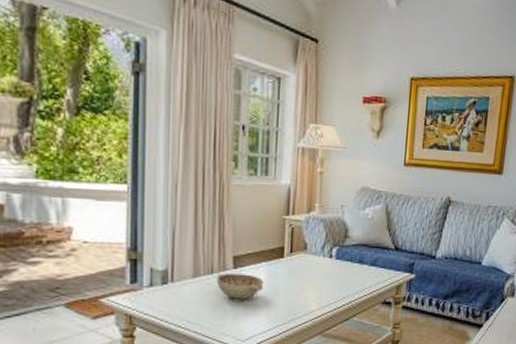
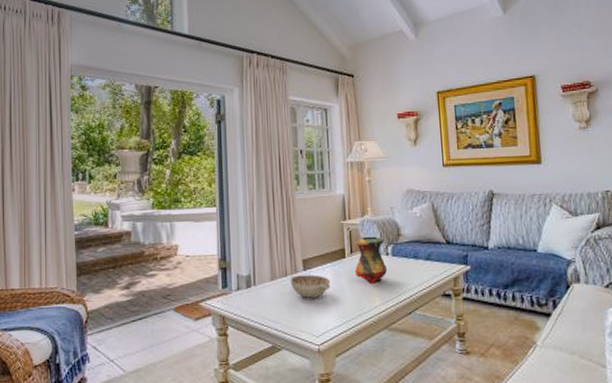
vase: none [292,235,329,288] -> present [354,236,387,285]

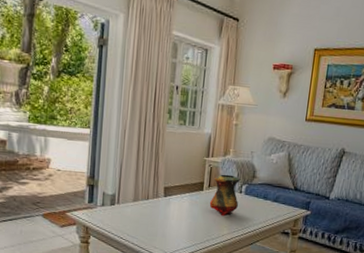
decorative bowl: present [290,275,330,298] -> none [150,200,186,221]

